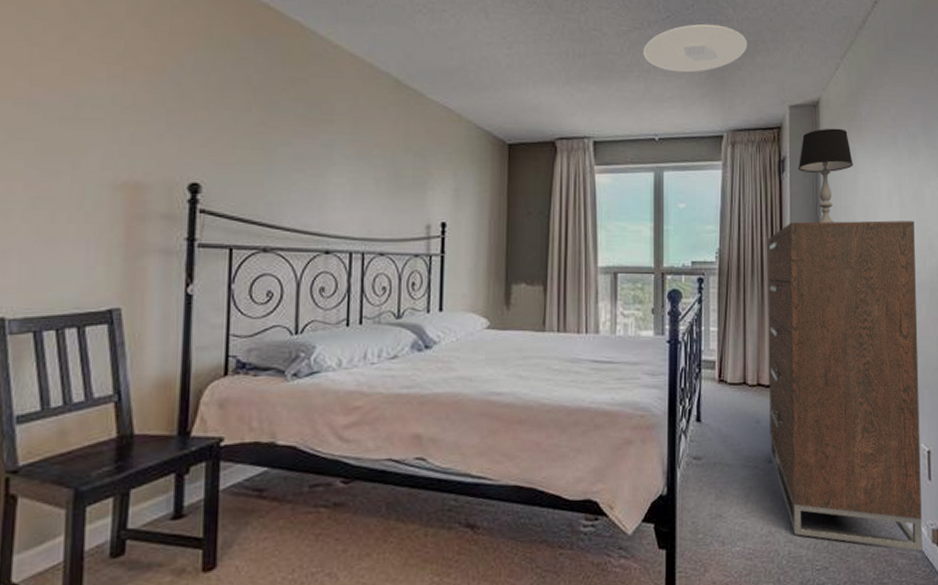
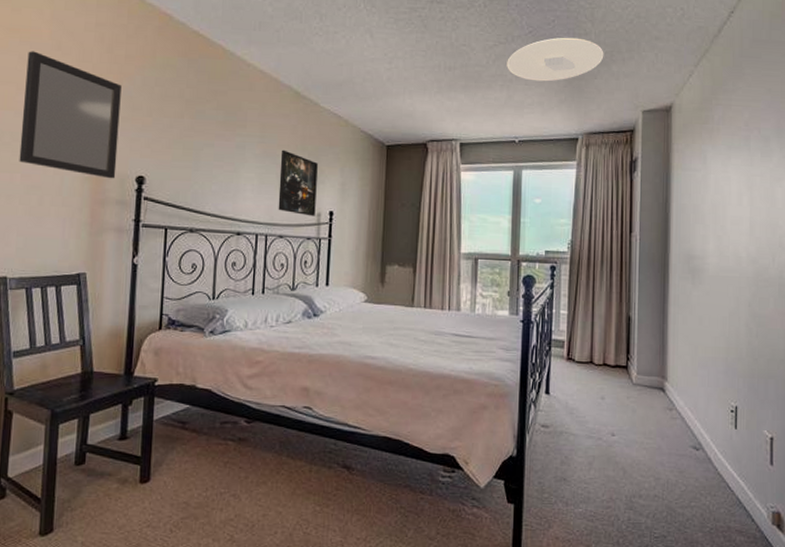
home mirror: none [19,22,166,188] -> present [19,51,122,179]
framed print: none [377,149,425,229] -> present [278,149,318,217]
dresser: present [768,220,922,551] -> none [613,217,765,530]
table lamp: present [797,128,853,223] -> none [648,131,704,220]

